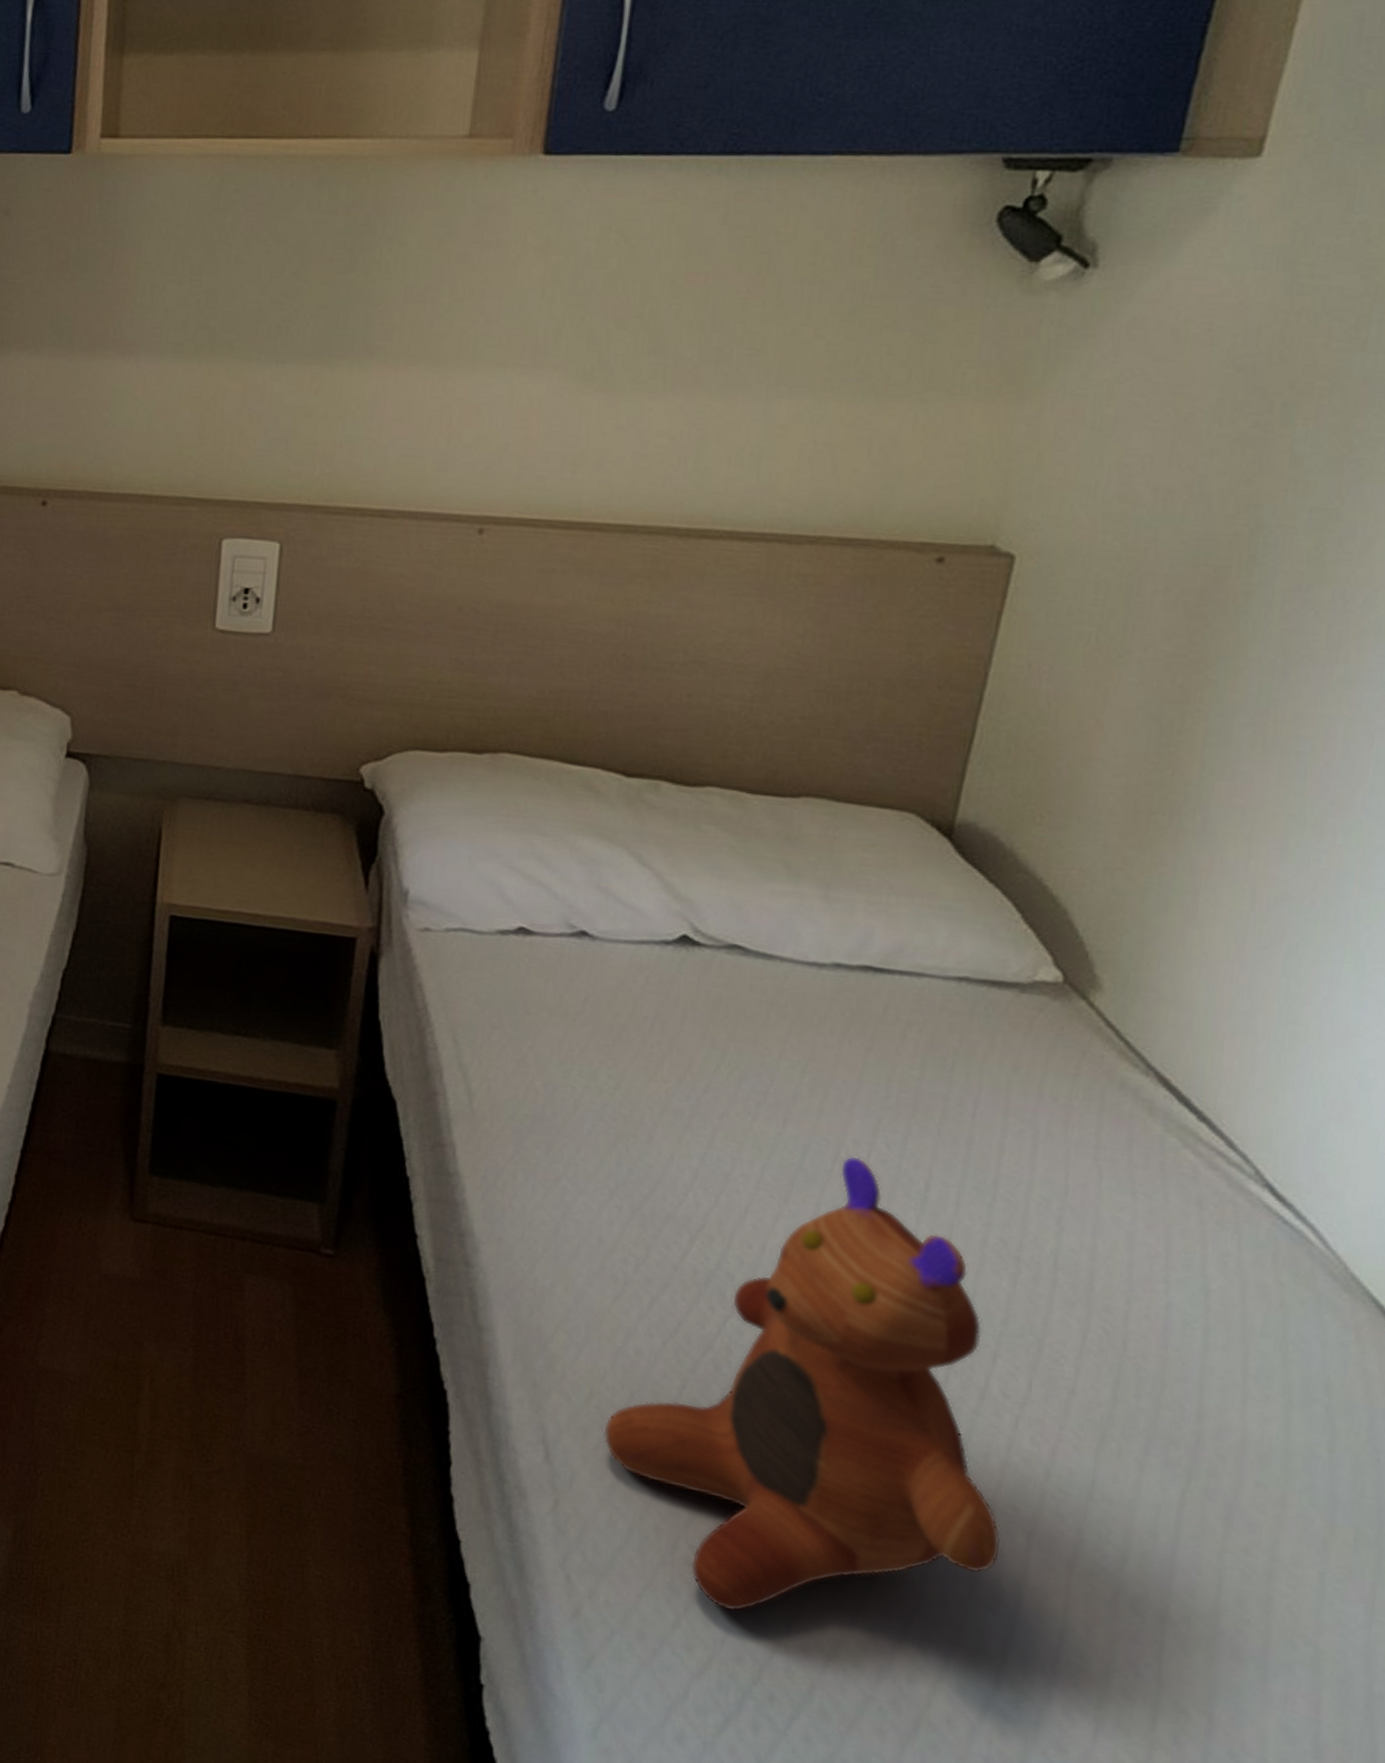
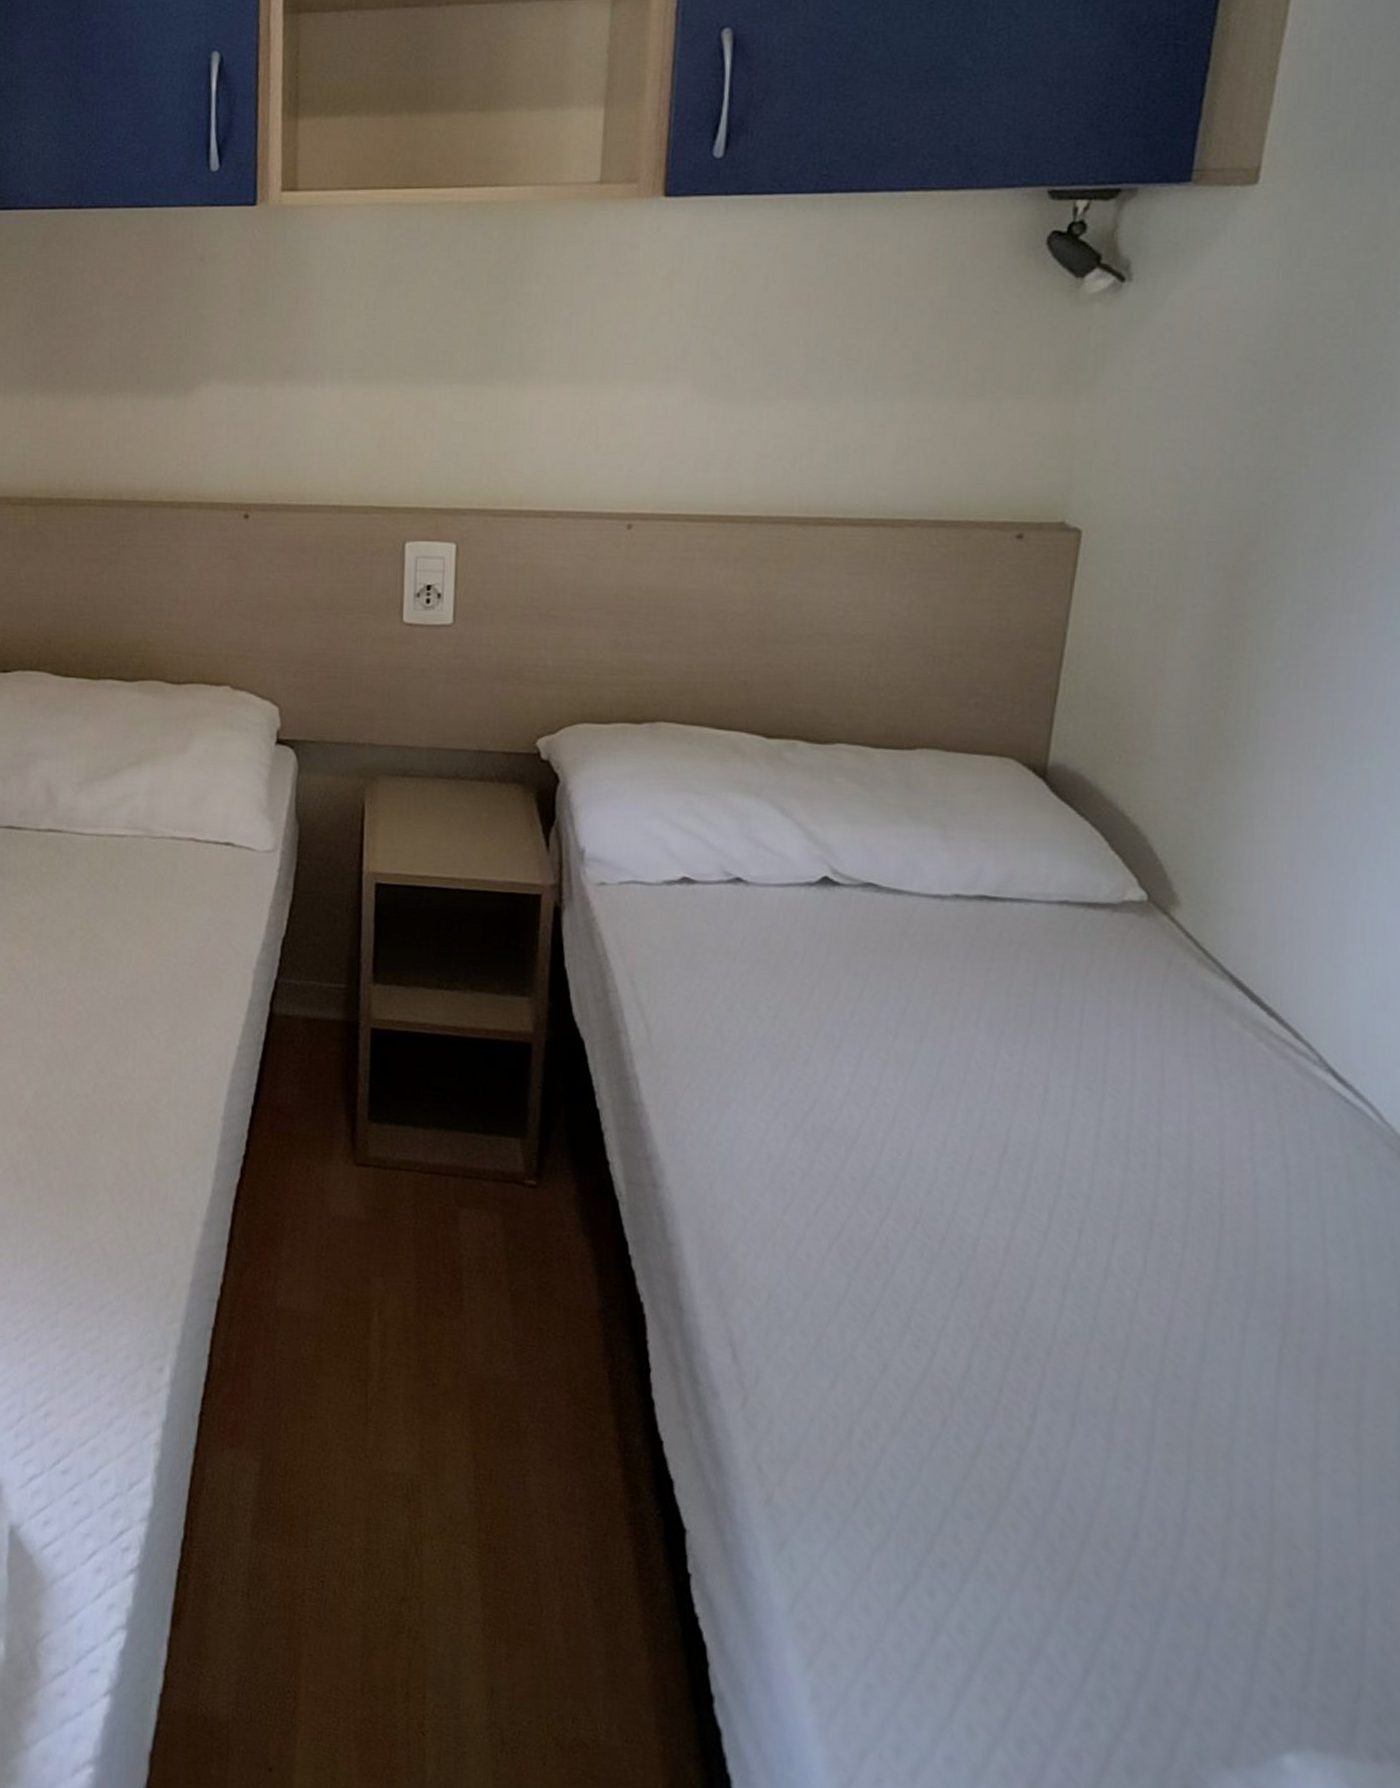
toy: present [603,1156,1001,1612] -> none [782,1066,1131,1488]

